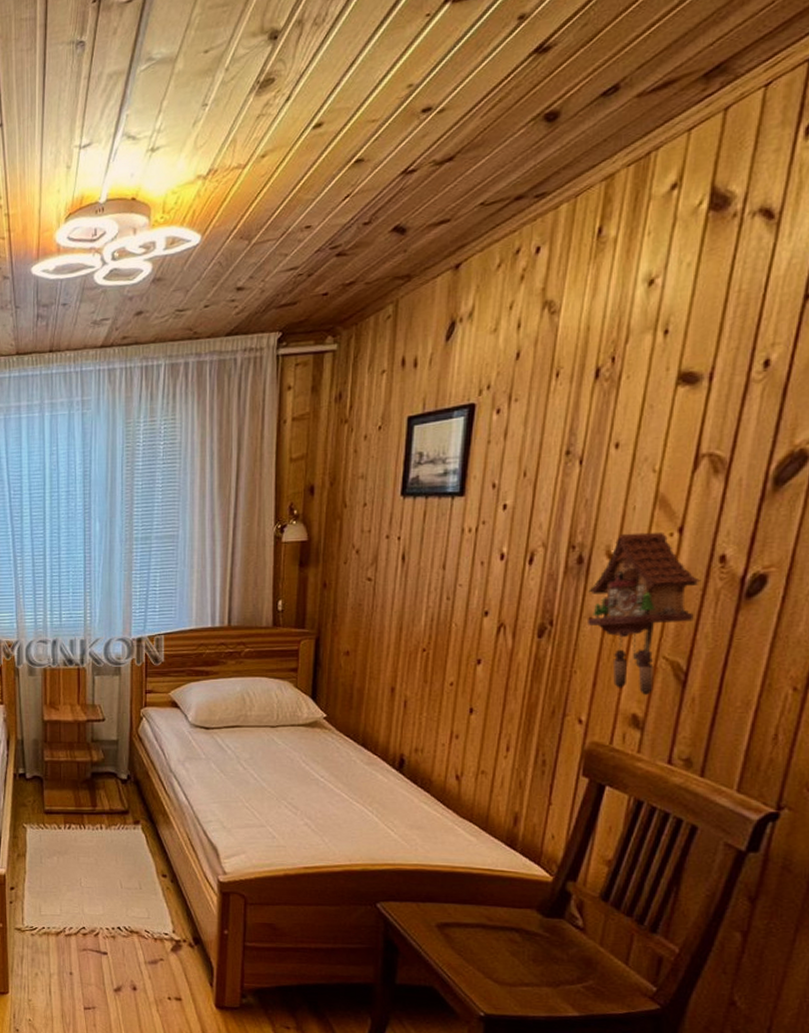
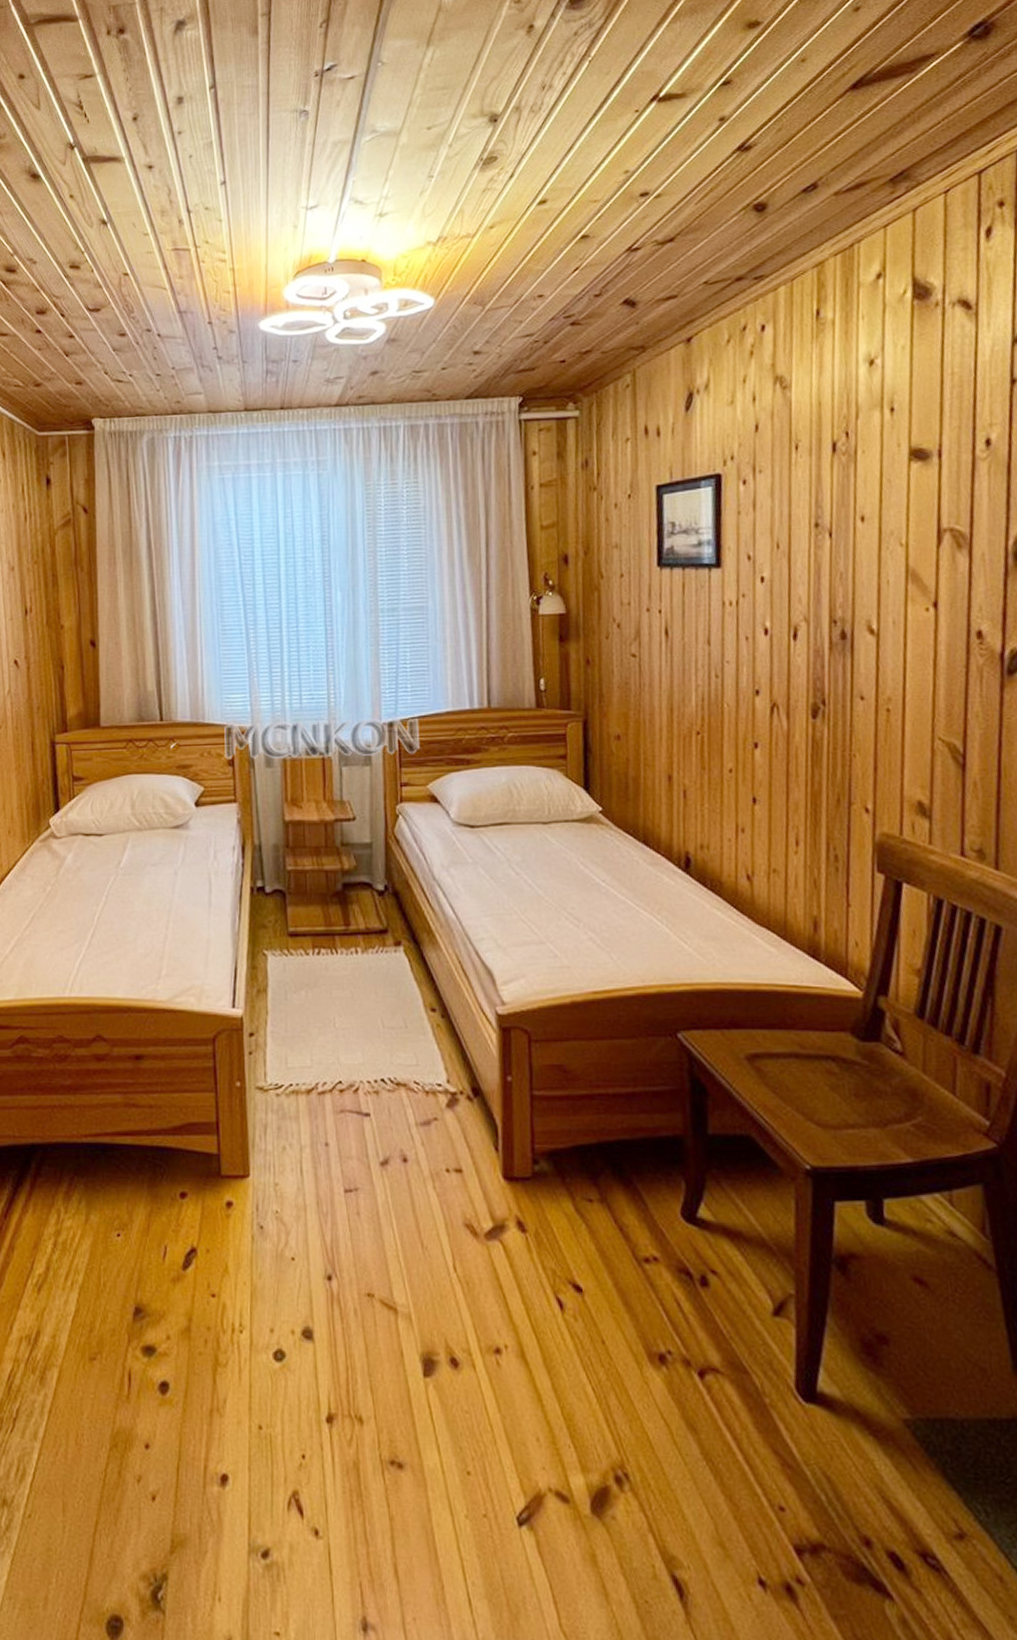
cuckoo clock: present [588,531,702,696] -> none [856,606,963,781]

